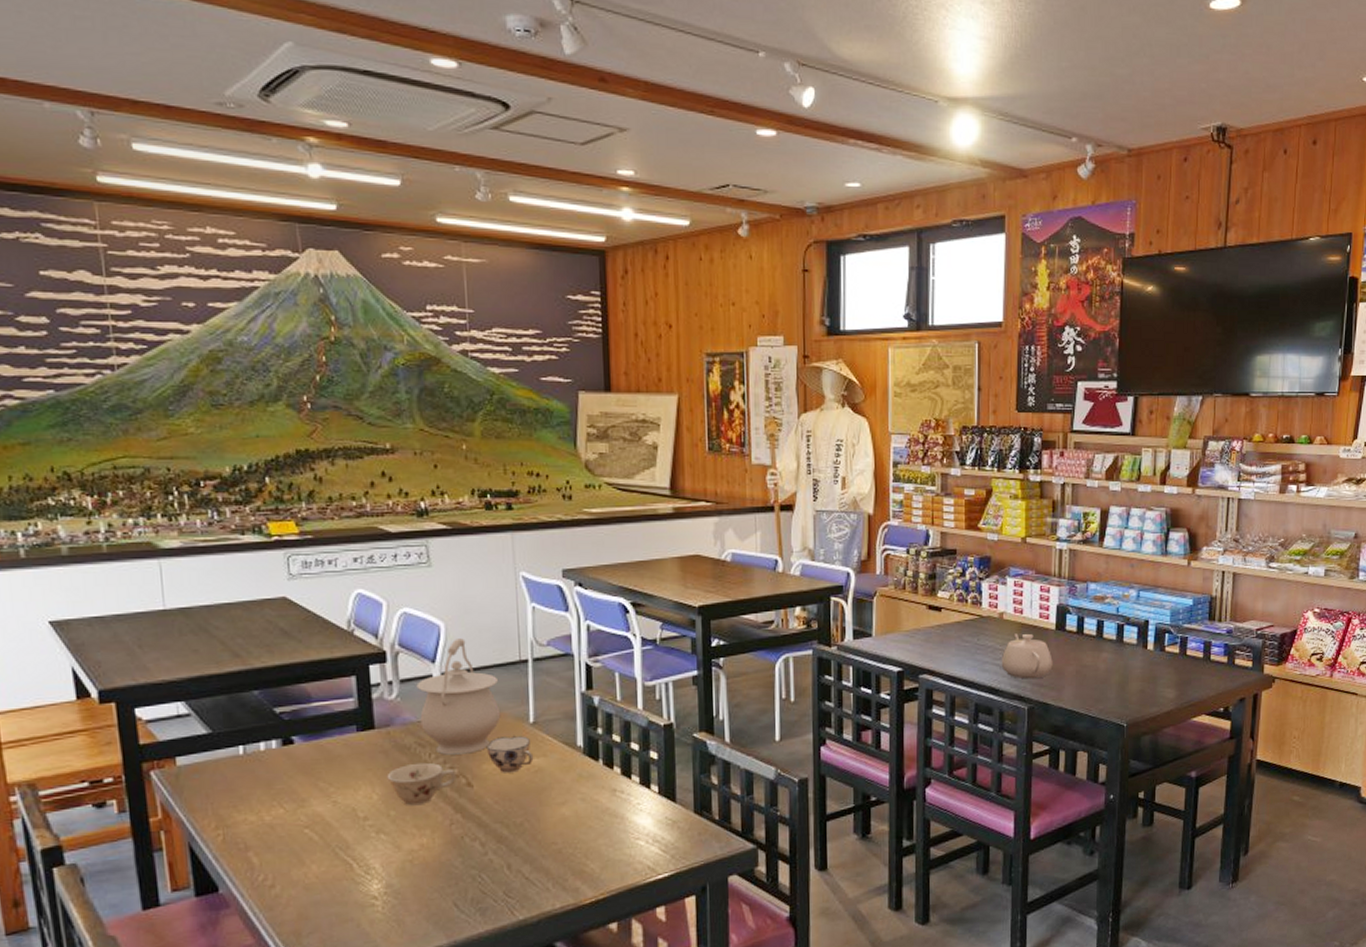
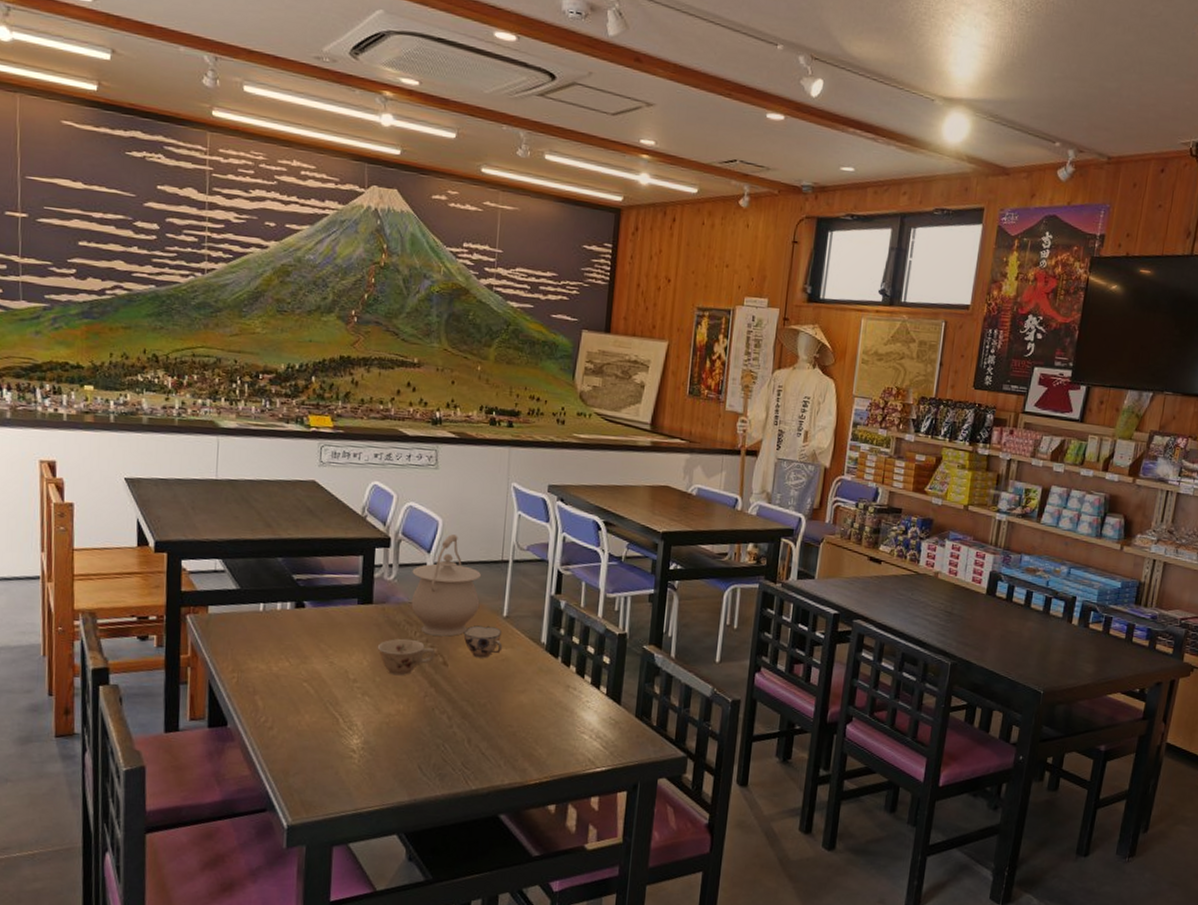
teapot: present [1001,633,1053,679] -> none [930,593,980,638]

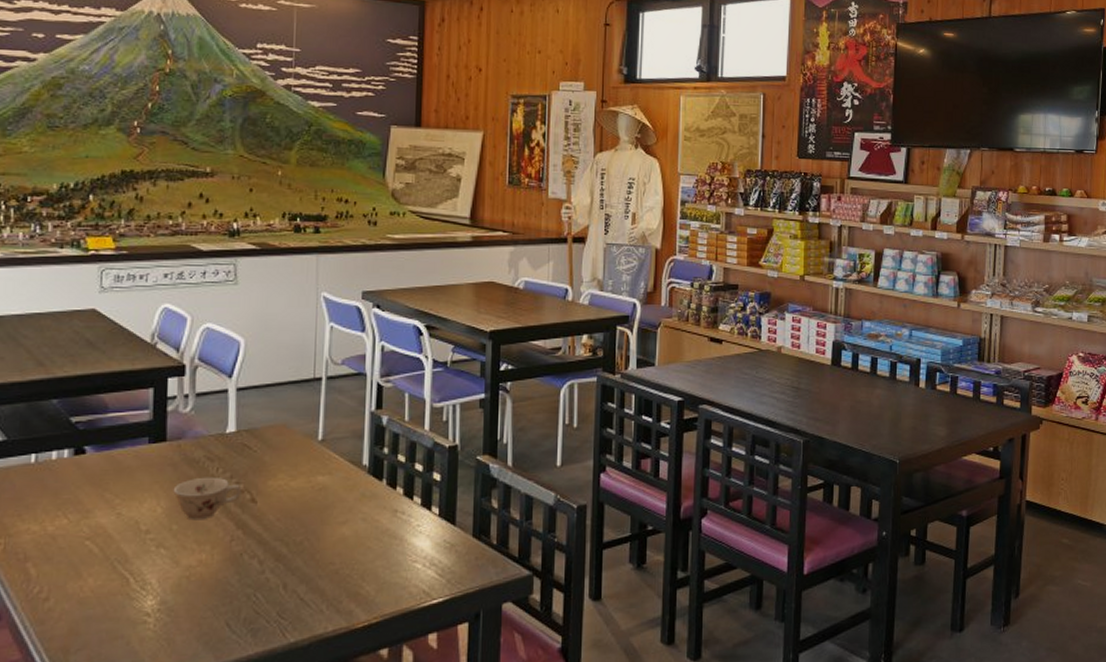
teapot: present [411,534,481,637] -> none [211,355,291,470]
teacup: present [463,625,503,659] -> none [273,452,319,490]

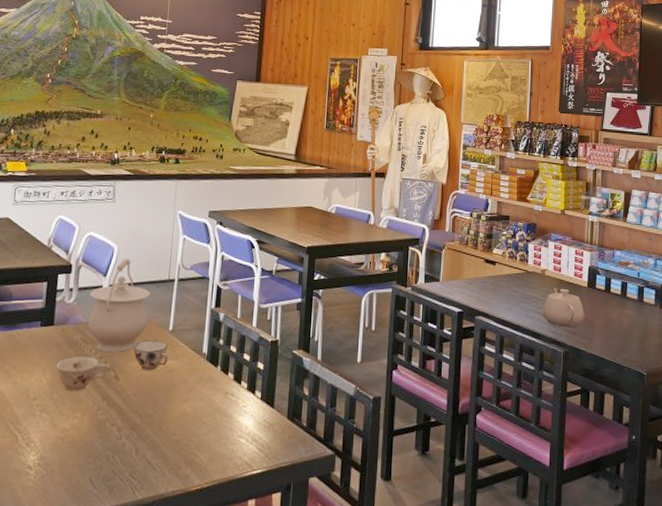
teapot: none [211,355,291,470] -> present [88,259,150,352]
teacup: none [273,452,319,490] -> present [133,339,169,371]
teapot: none [778,367,828,413] -> present [542,288,585,328]

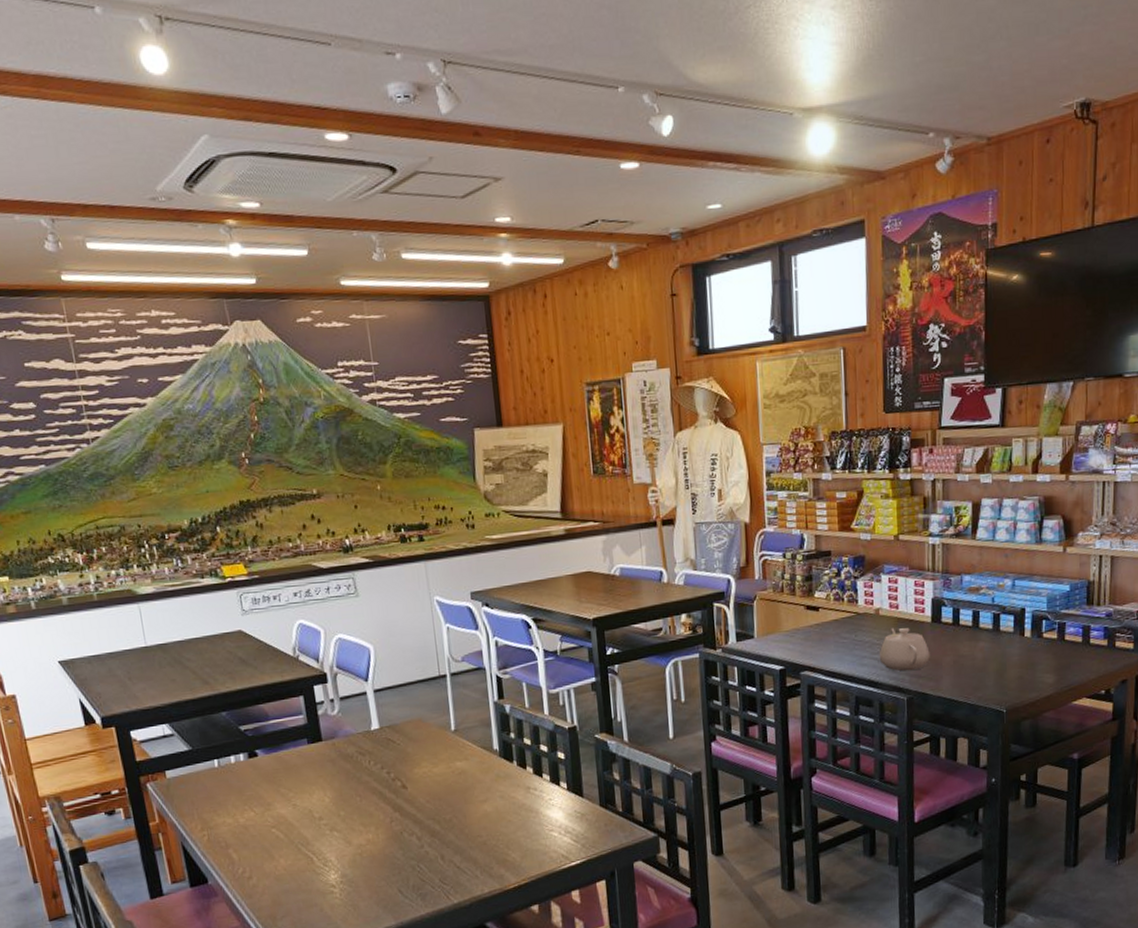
teacup: present [56,356,108,392] -> none [335,768,393,807]
teapot: present [88,259,150,352] -> none [354,658,427,762]
teacup: present [133,339,169,371] -> none [416,742,457,776]

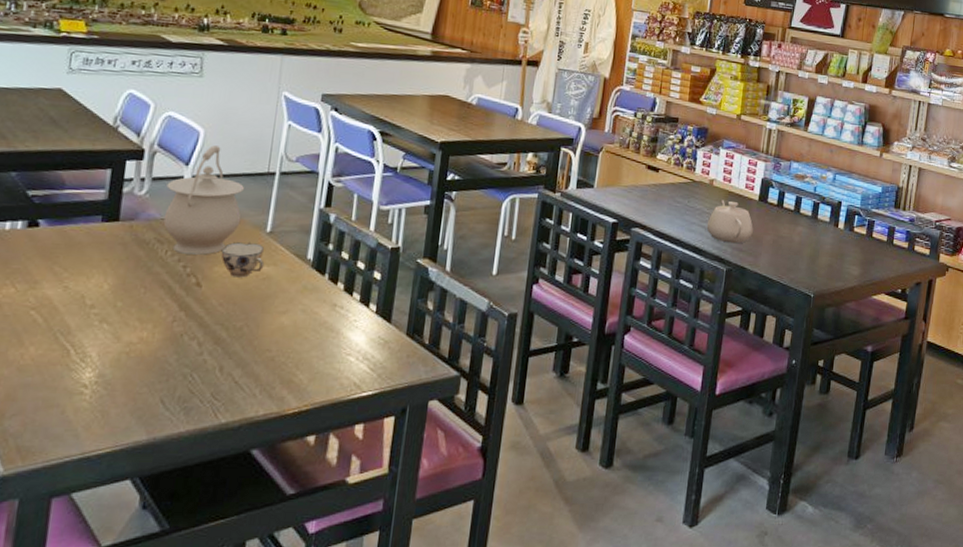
teapot: none [354,658,427,762] -> present [163,145,244,255]
teacup: none [416,742,457,776] -> present [221,241,265,278]

